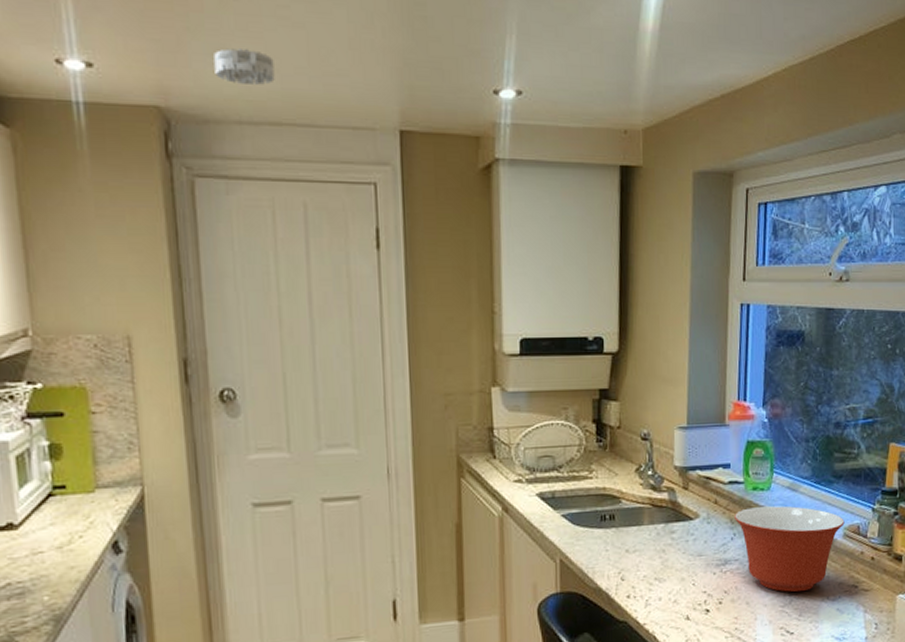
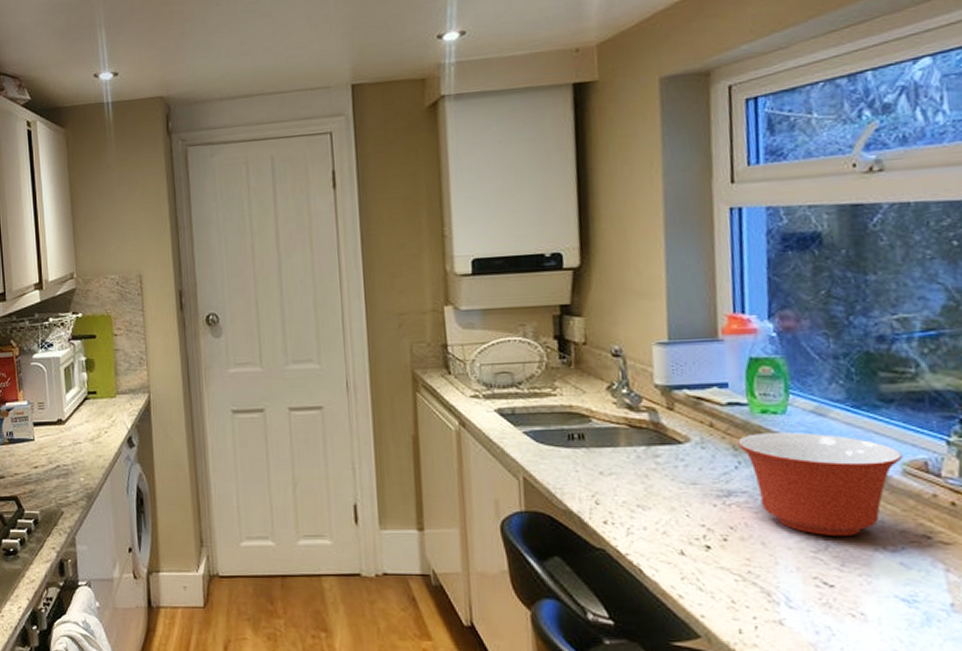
smoke detector: present [214,48,275,85] -> none [201,41,248,70]

